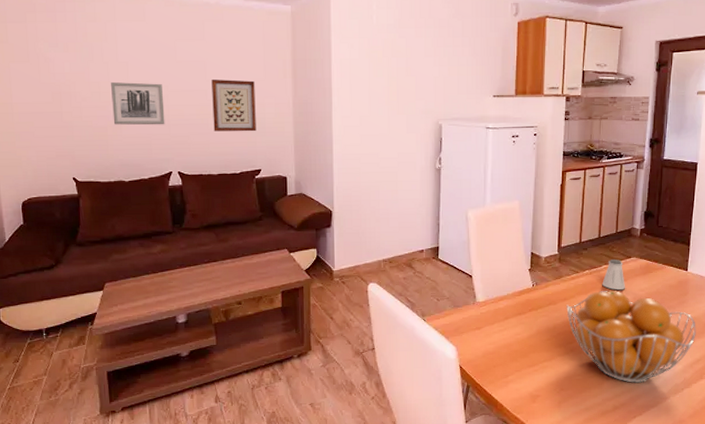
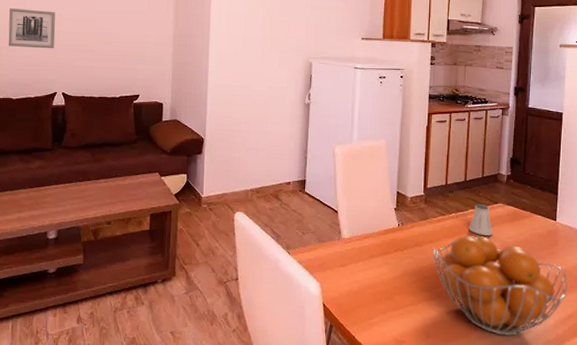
wall art: present [211,79,256,132] -> none [98,10,140,60]

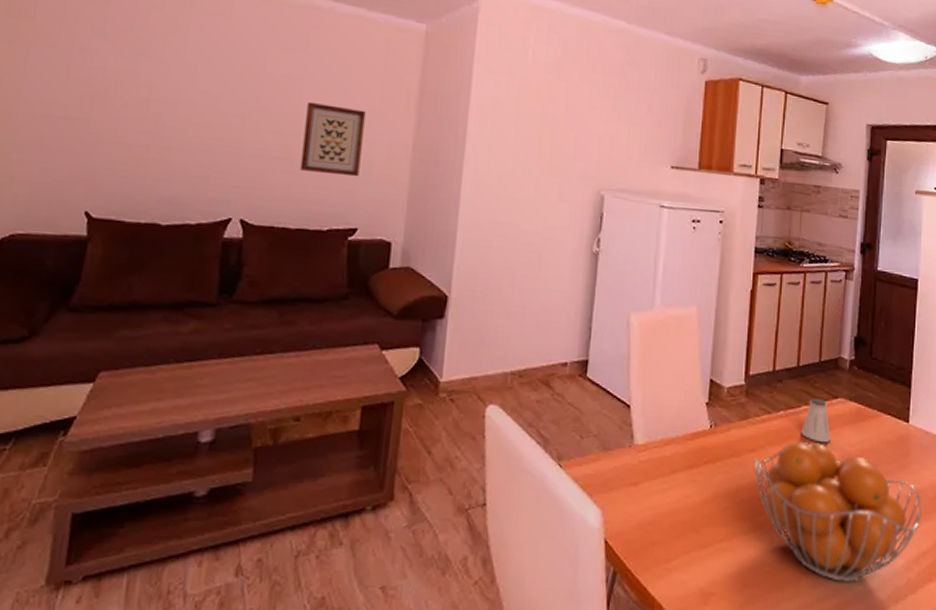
wall art: present [8,8,56,49] -> none [160,89,239,154]
wall art: none [98,10,140,60] -> present [300,103,366,177]

